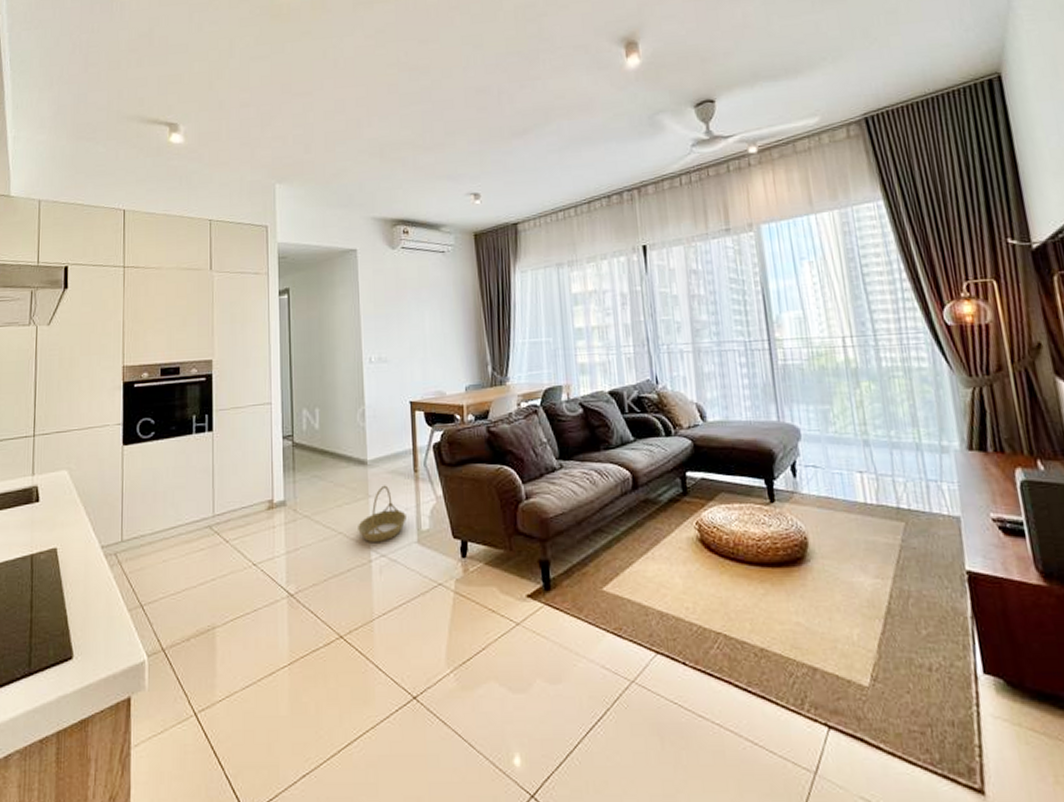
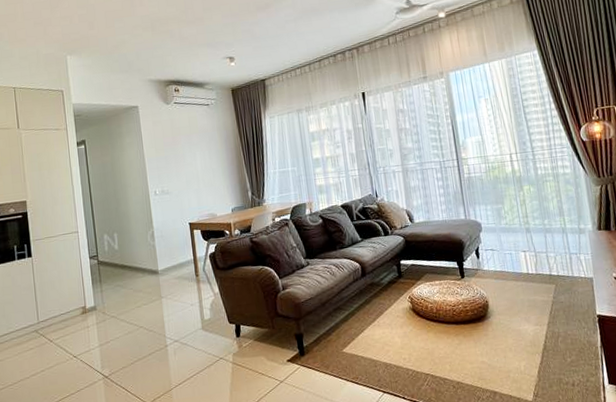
basket: present [358,485,407,543] -> none [155,288,192,333]

